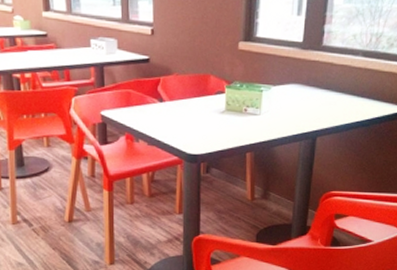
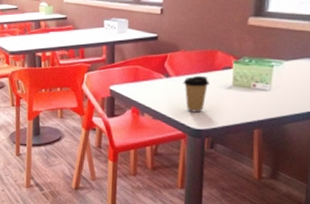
coffee cup: none [177,100,203,138] -> present [183,75,209,113]

